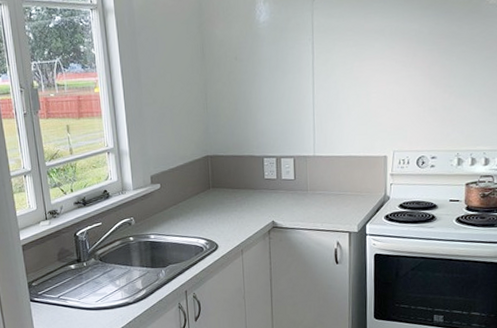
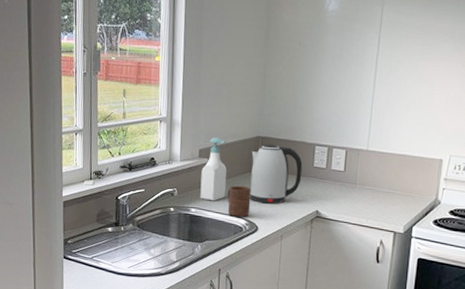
soap bottle: none [155,162,183,226] -> present [200,137,227,201]
cup: none [183,206,208,238] -> present [227,185,251,217]
kettle: none [202,161,255,221] -> present [250,144,303,204]

